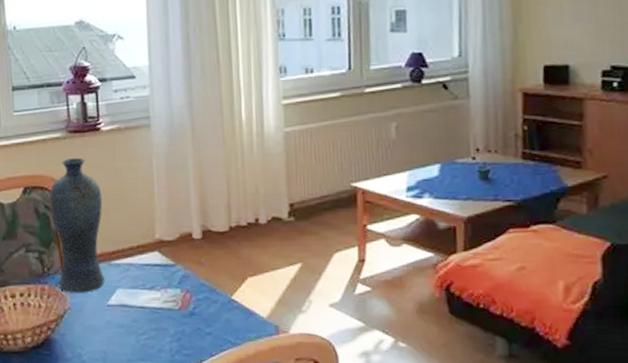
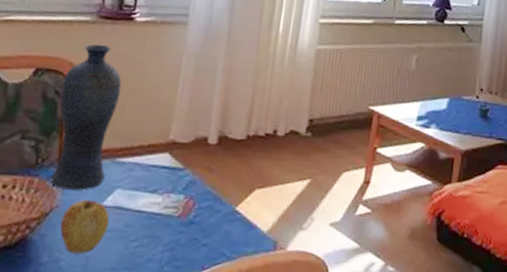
apple: none [75,300,118,349] -> present [60,199,110,254]

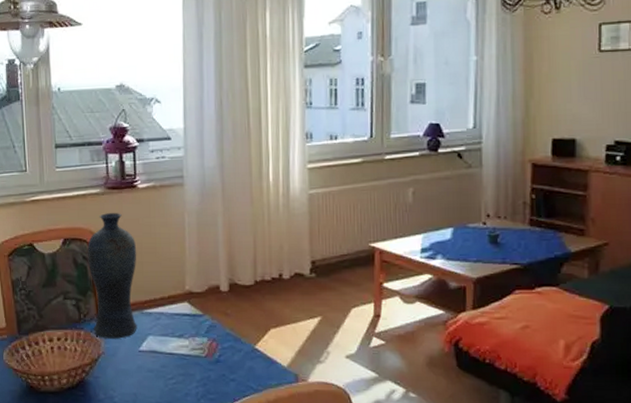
apple: present [60,199,110,254] -> none [109,346,148,391]

